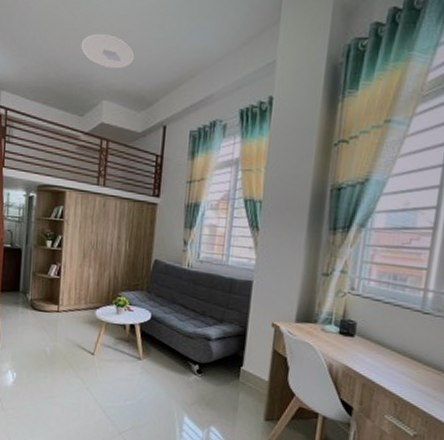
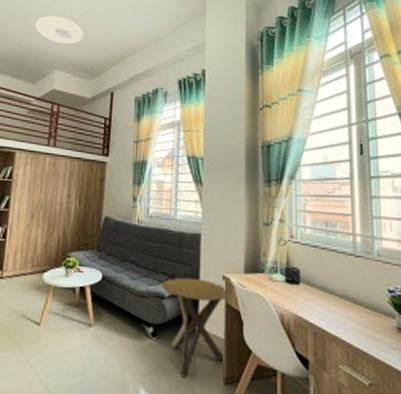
side table: none [208,322,276,411] -> present [161,278,227,378]

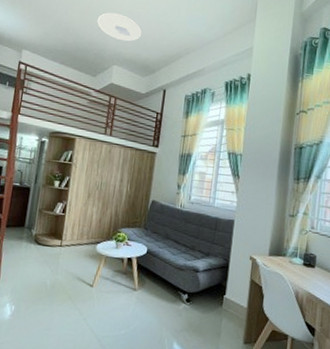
side table: present [161,278,227,378] -> none [197,255,253,336]

